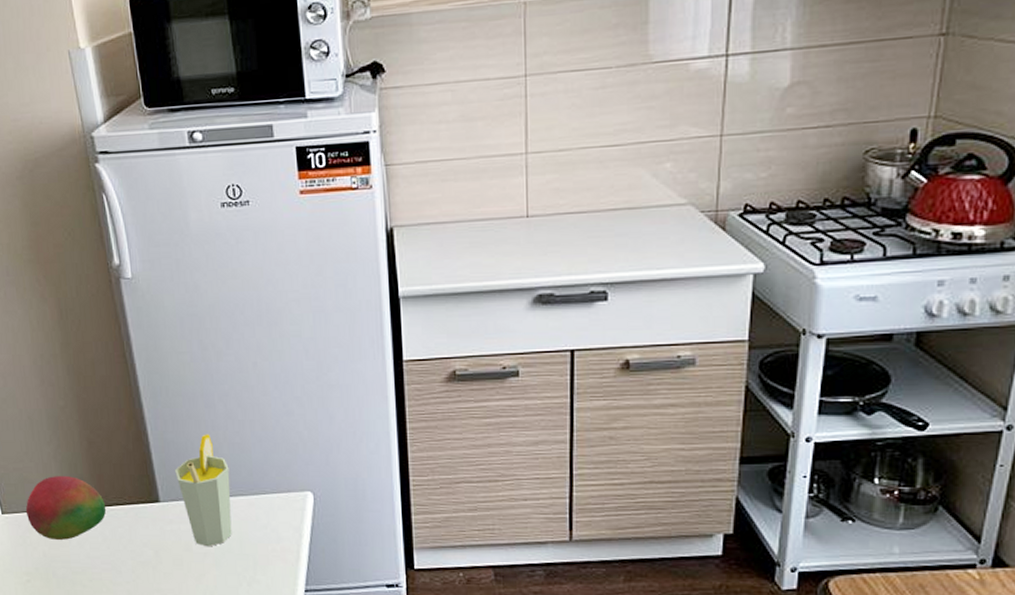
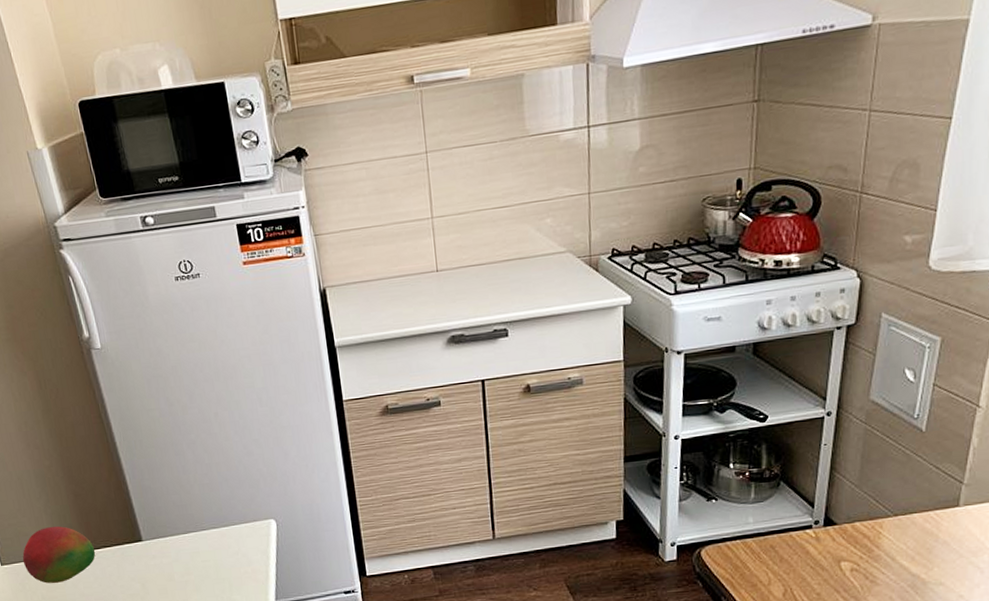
cup: present [175,434,232,547] -> none [154,478,209,576]

